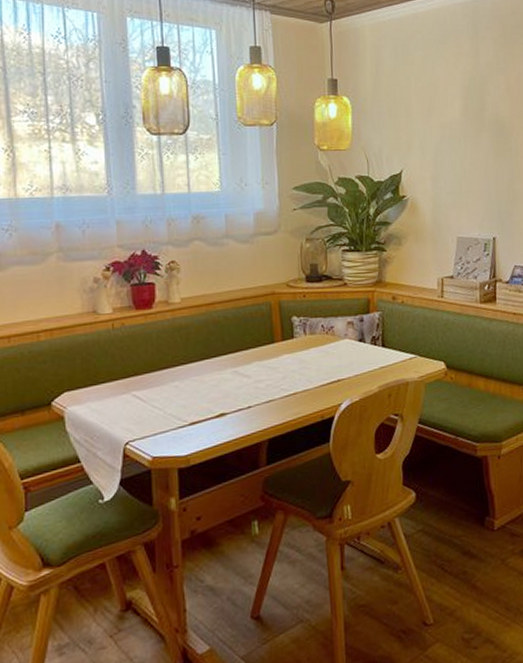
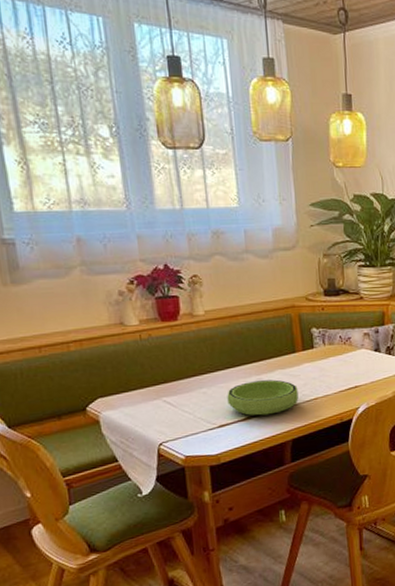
bowl: none [200,372,276,412] -> present [227,379,299,416]

